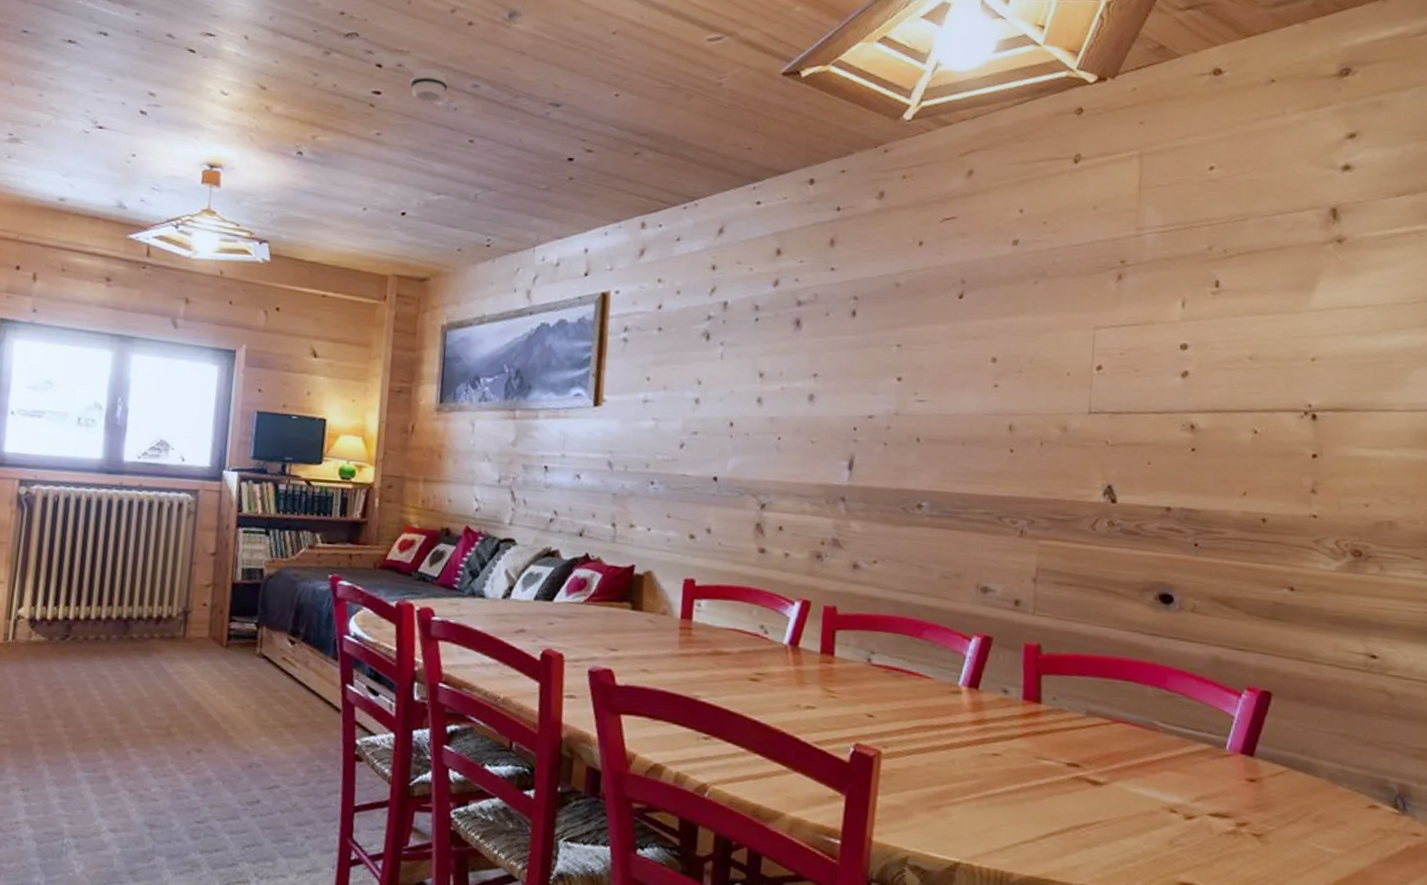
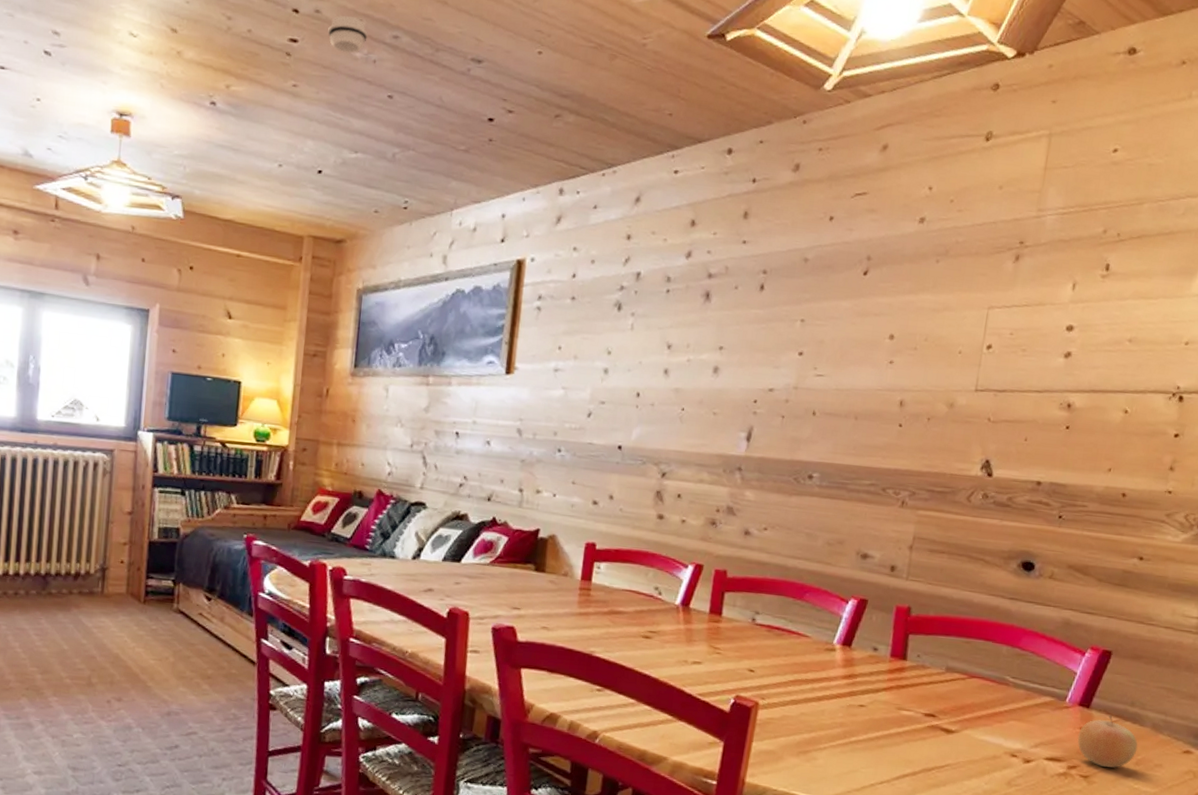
fruit: none [1244,764,1315,825] -> present [1077,714,1138,768]

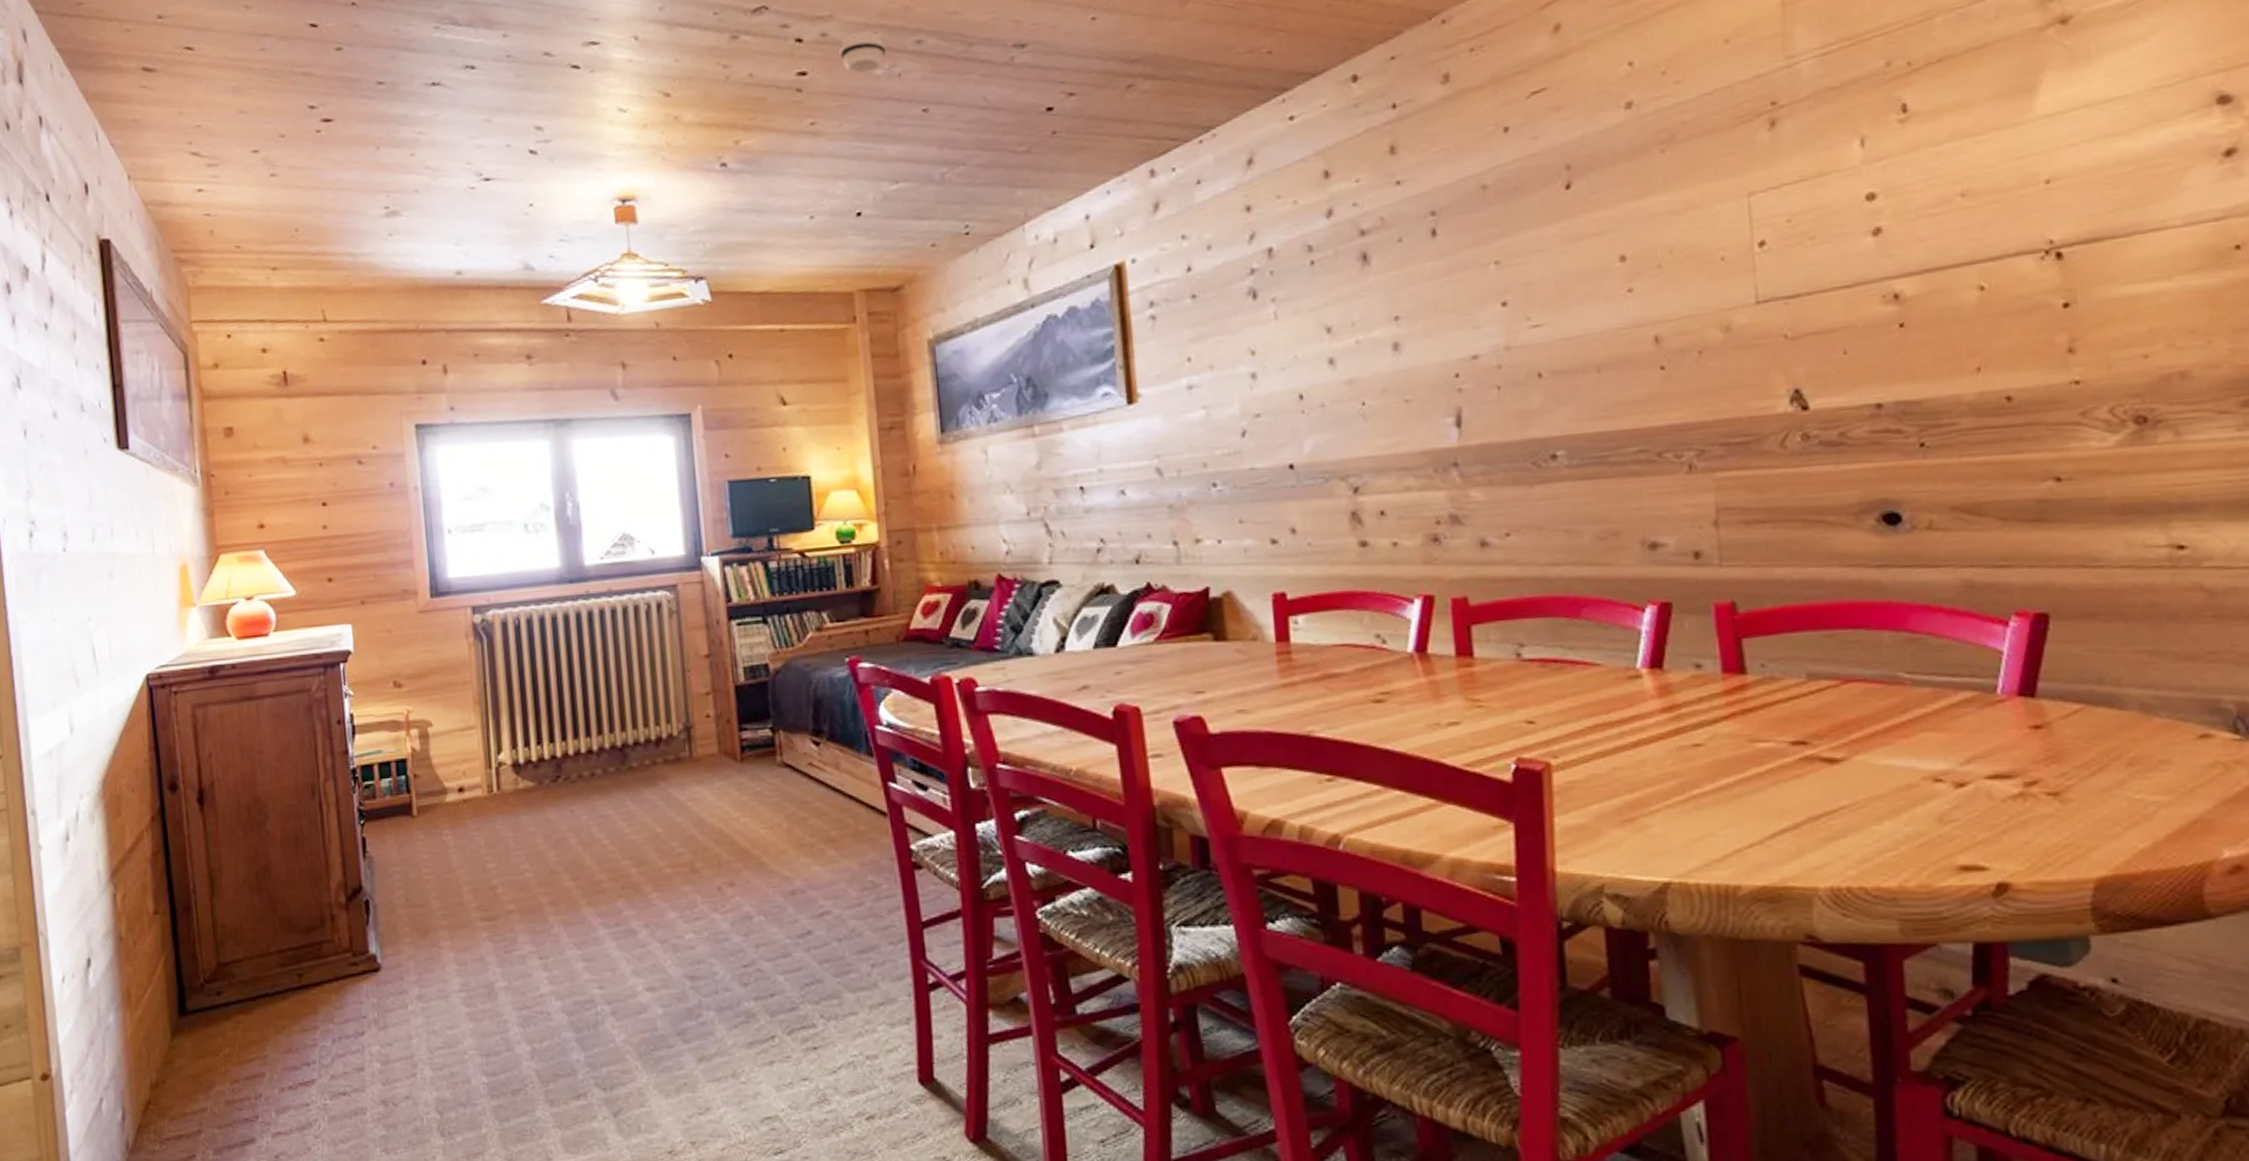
fruit: present [1077,714,1138,768] -> none [2027,701,2126,776]

